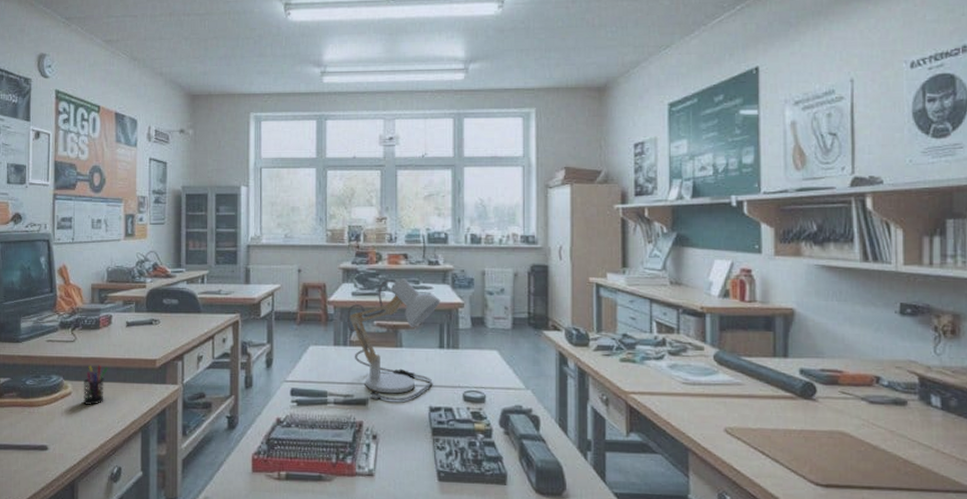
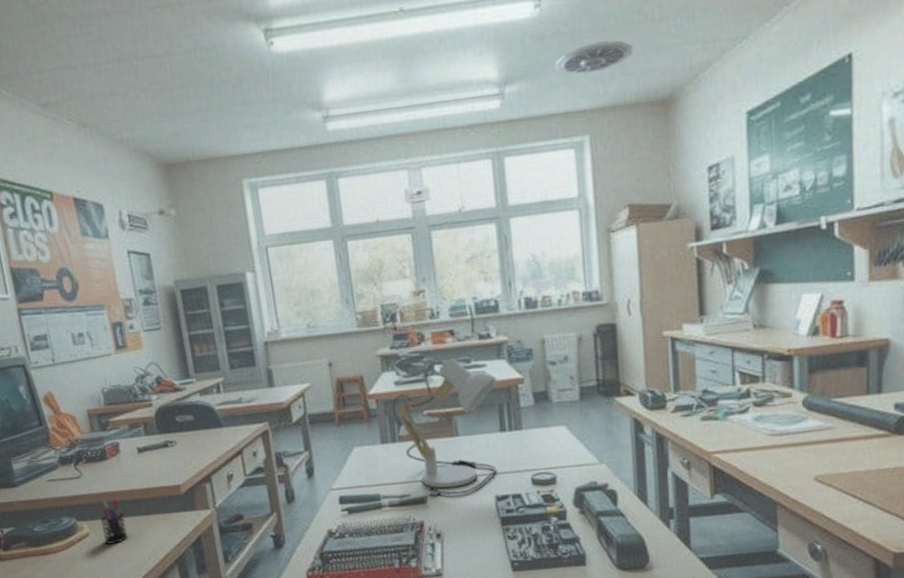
ceiling vent: none [512,38,576,61] -> present [555,40,633,75]

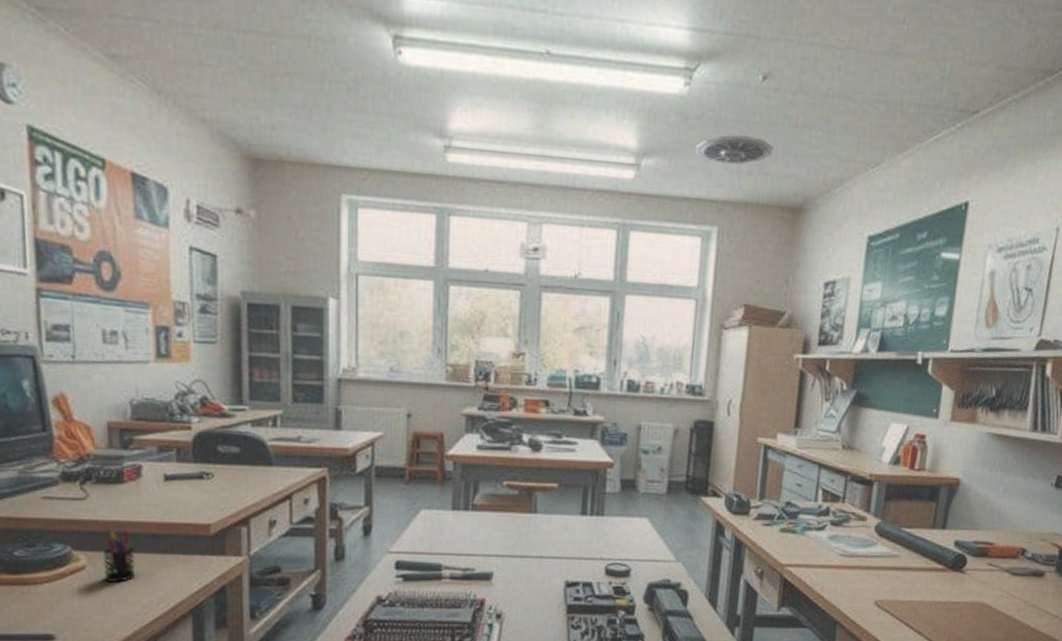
desk lamp: present [391,358,497,496] -> none [469,430,586,576]

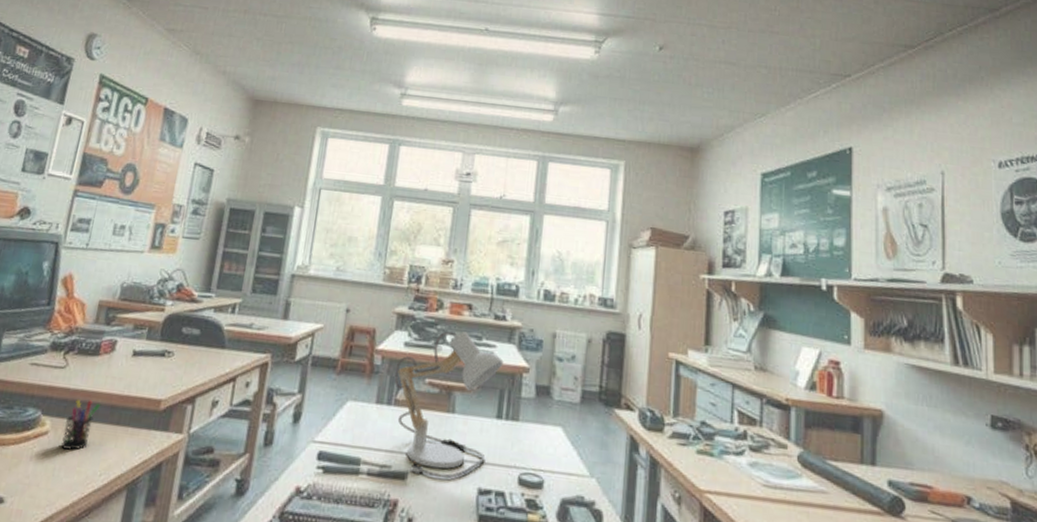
desk lamp: none [469,430,586,576] -> present [394,331,504,479]
ceiling vent: present [695,135,773,165] -> none [604,90,671,113]

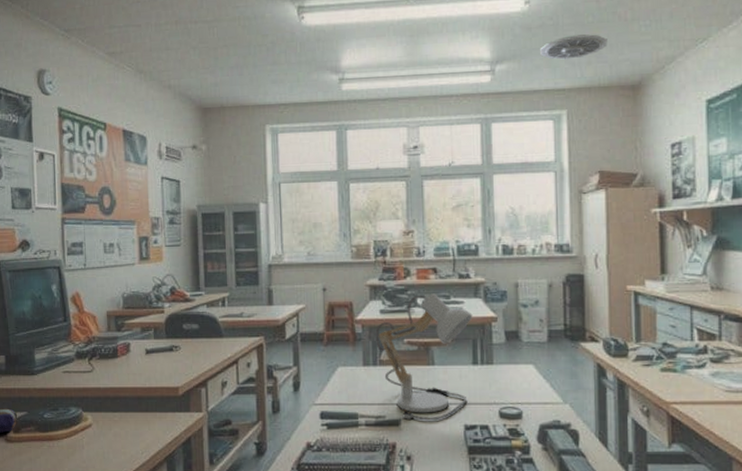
pen holder: present [60,400,102,451] -> none [104,395,130,438]
ceiling vent: none [604,90,671,113] -> present [540,34,607,60]

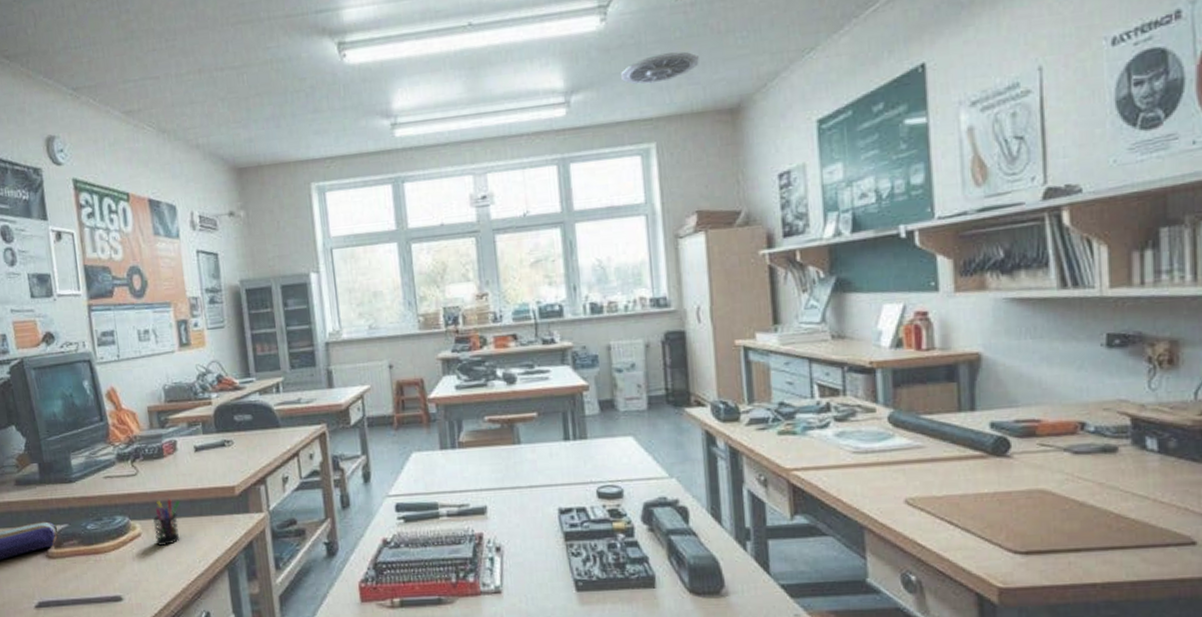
pen holder: none [104,395,130,438] -> present [153,499,181,547]
desk lamp: present [375,293,473,421] -> none [451,363,561,507]

